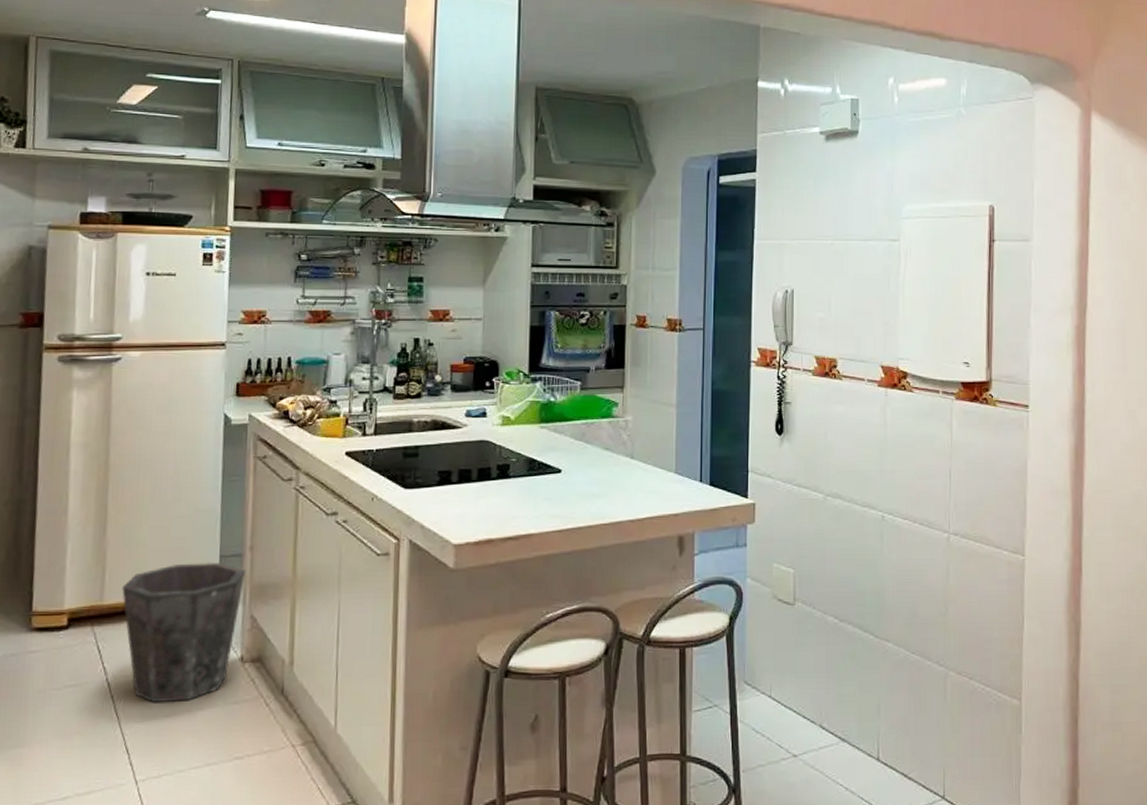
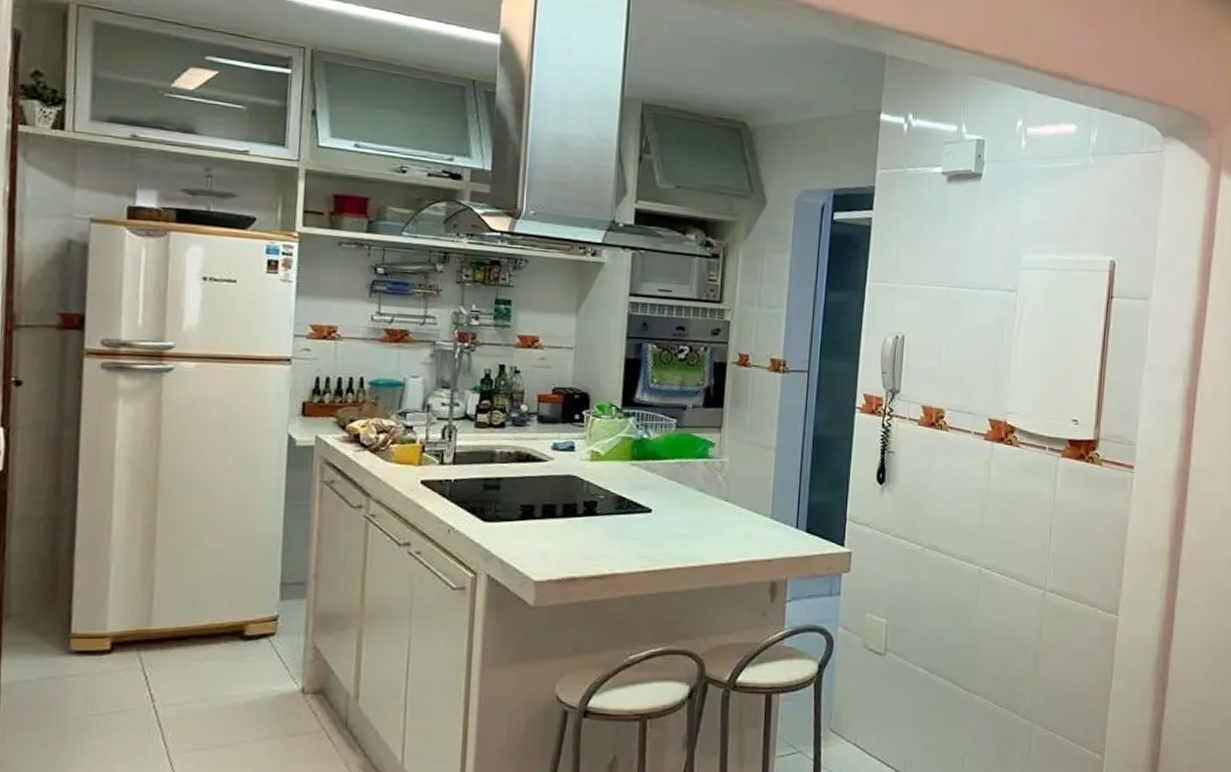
waste bin: present [122,562,247,703] -> none [171,589,310,733]

